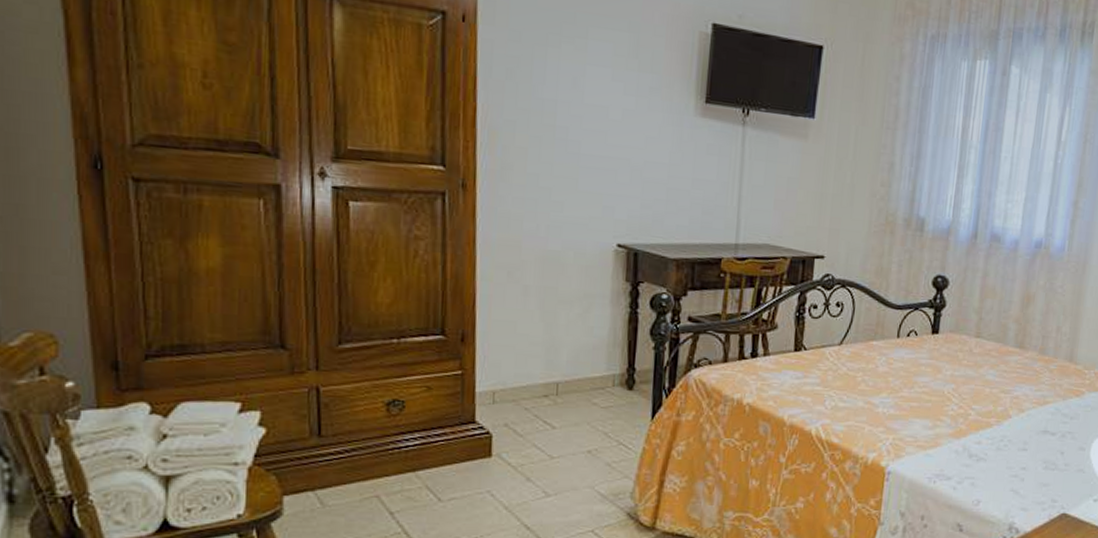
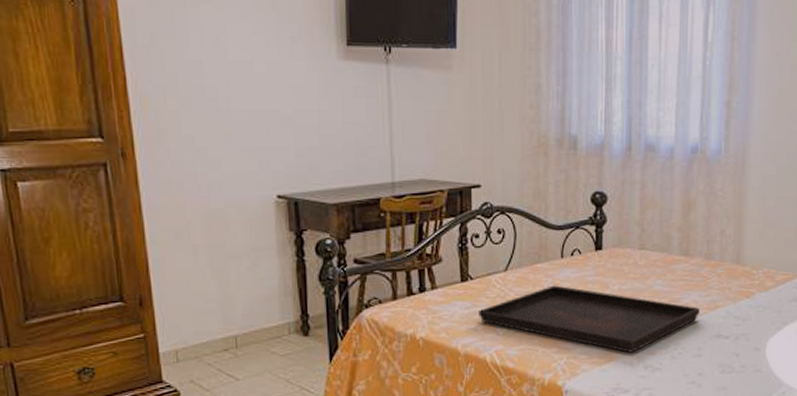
serving tray: none [808,364,1029,440] -> present [479,285,700,353]

